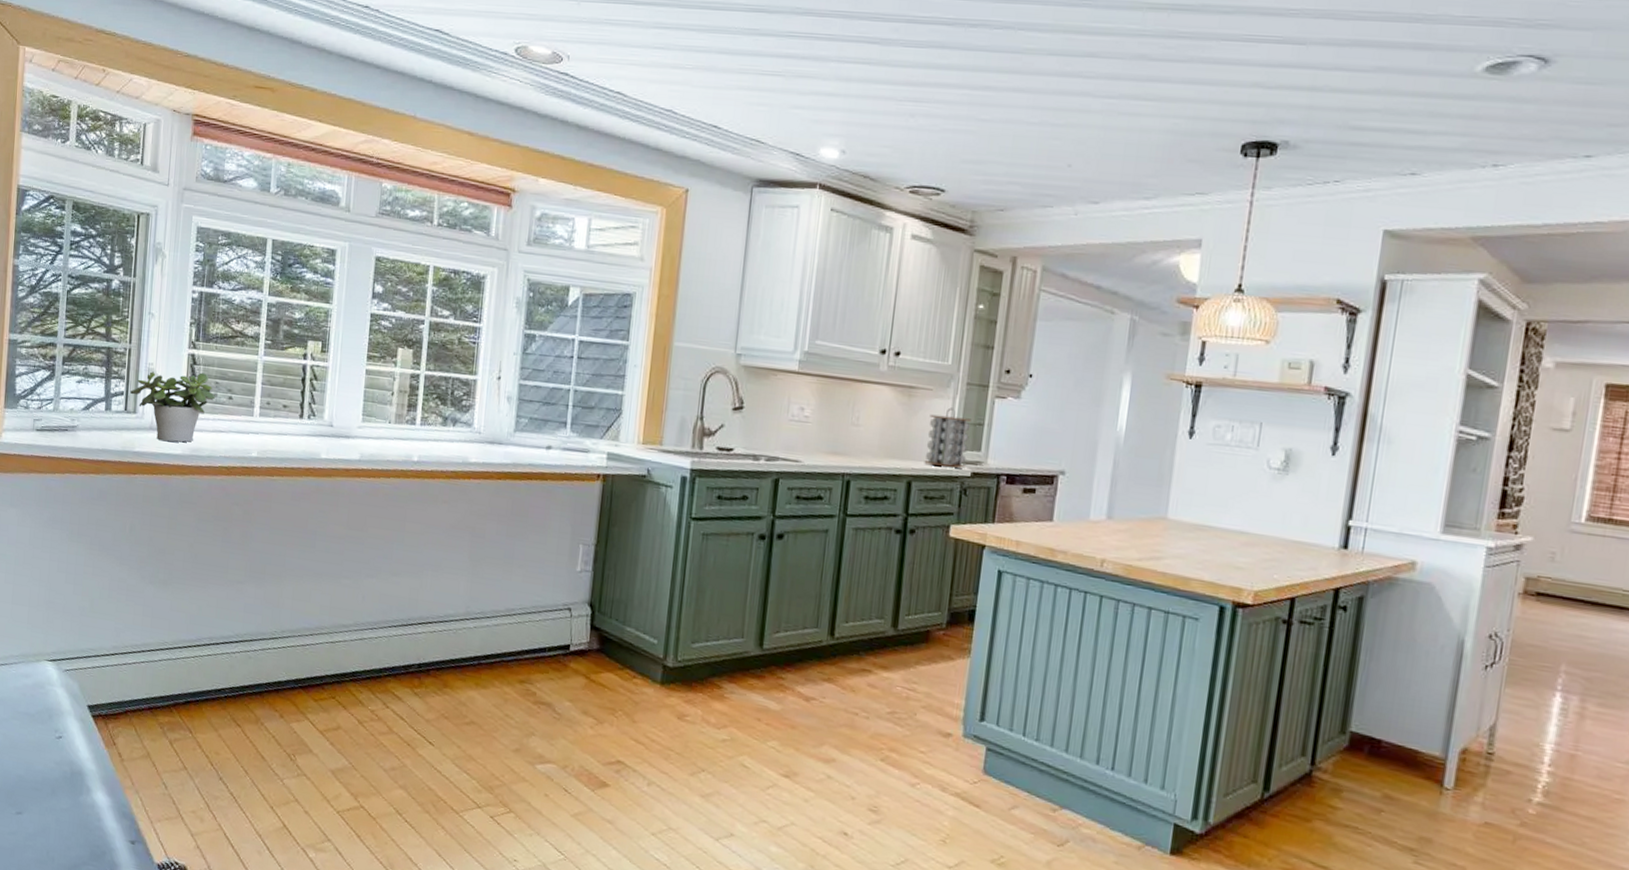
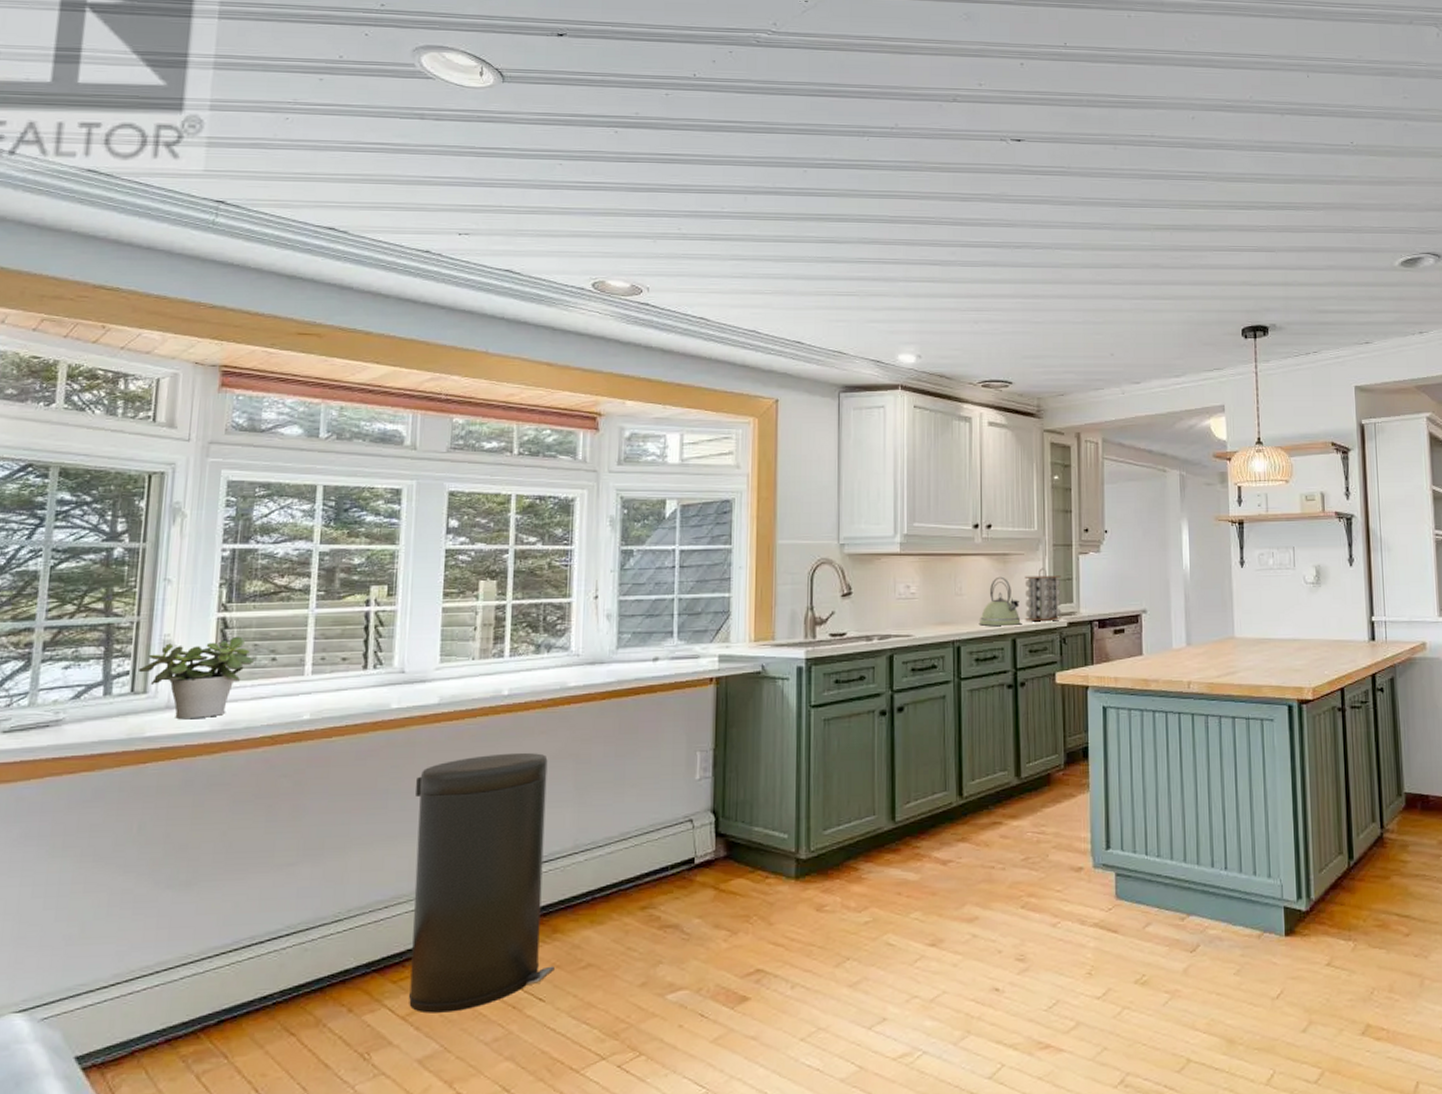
pedal bin: none [326,514,448,737] -> present [409,752,555,1013]
kettle: none [873,411,921,468] -> present [978,576,1021,627]

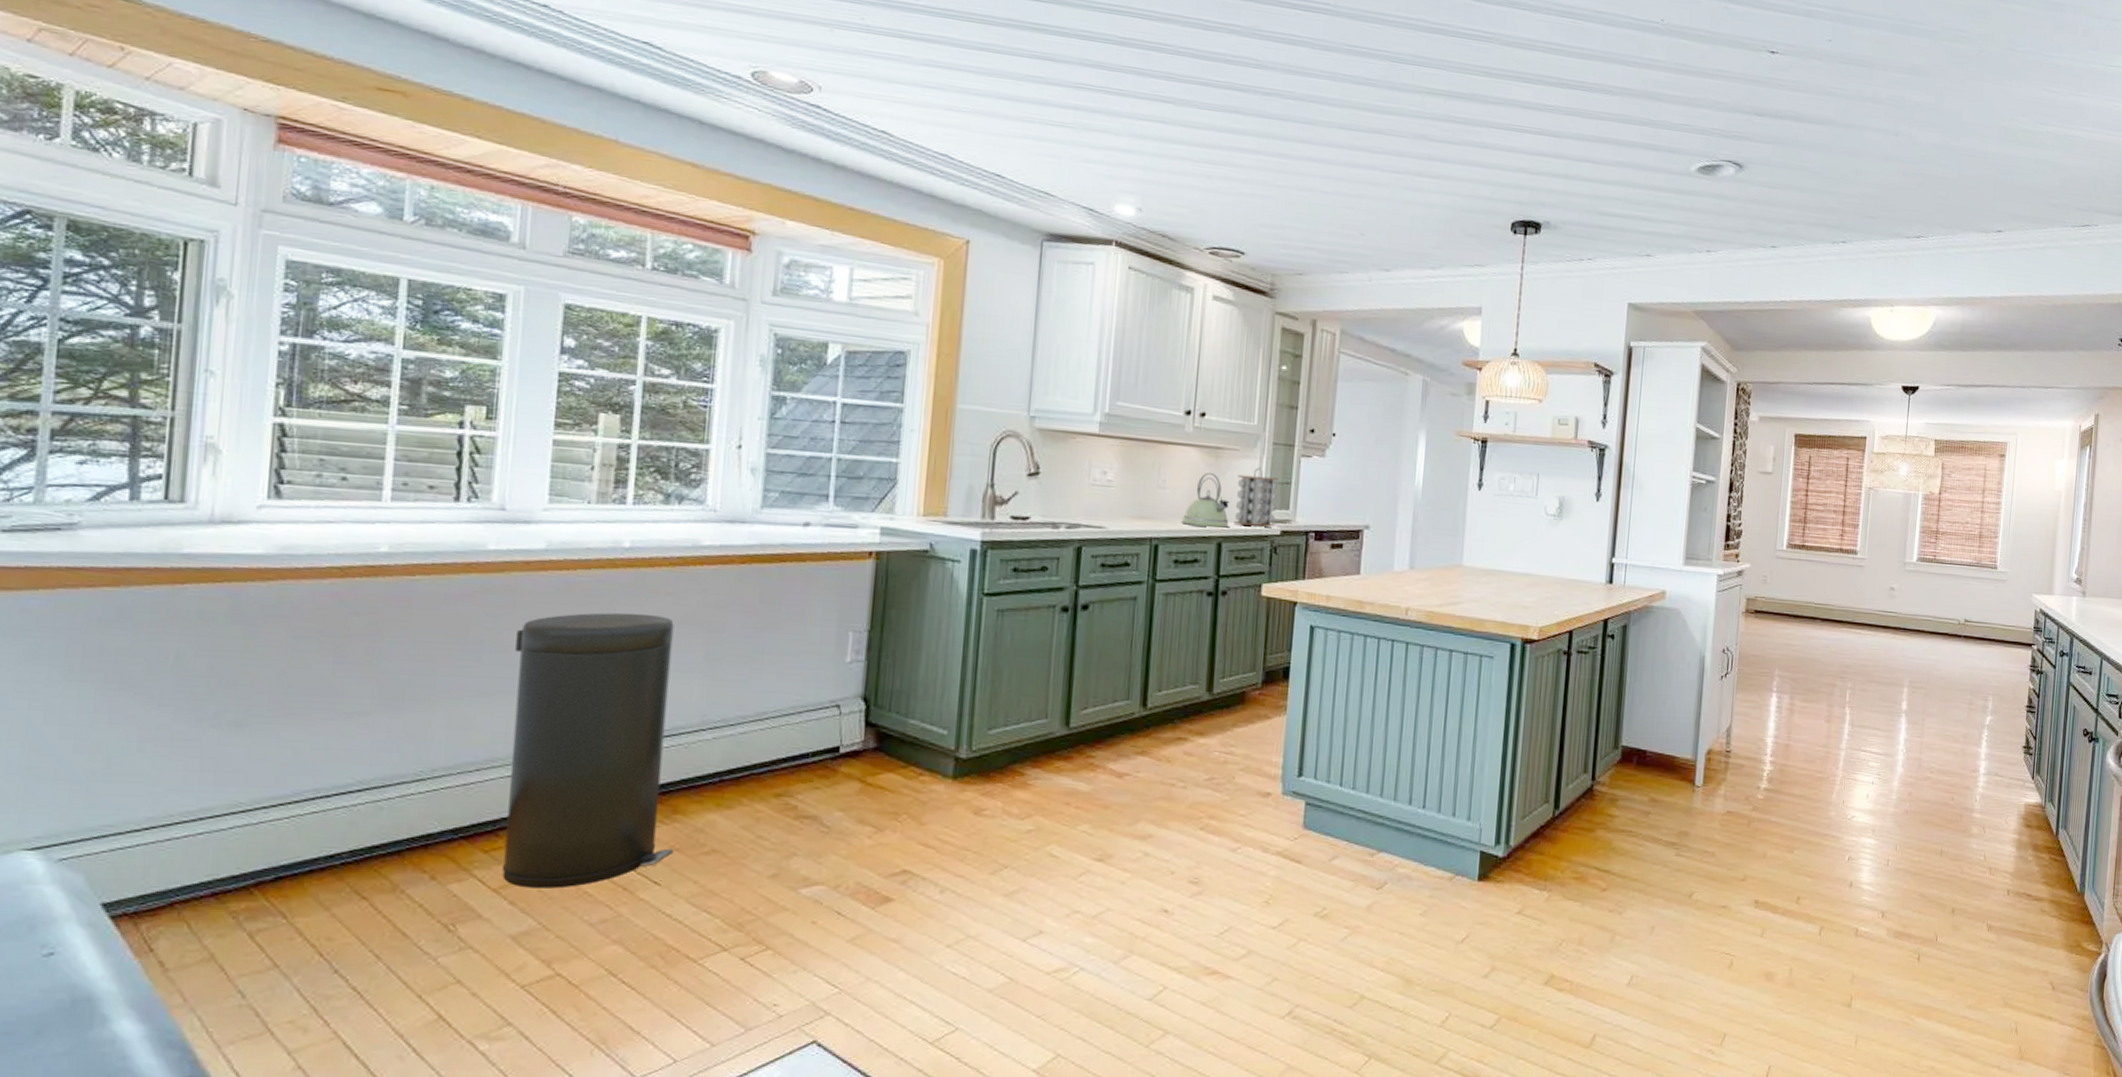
potted plant: present [138,636,255,720] -> none [173,447,321,539]

